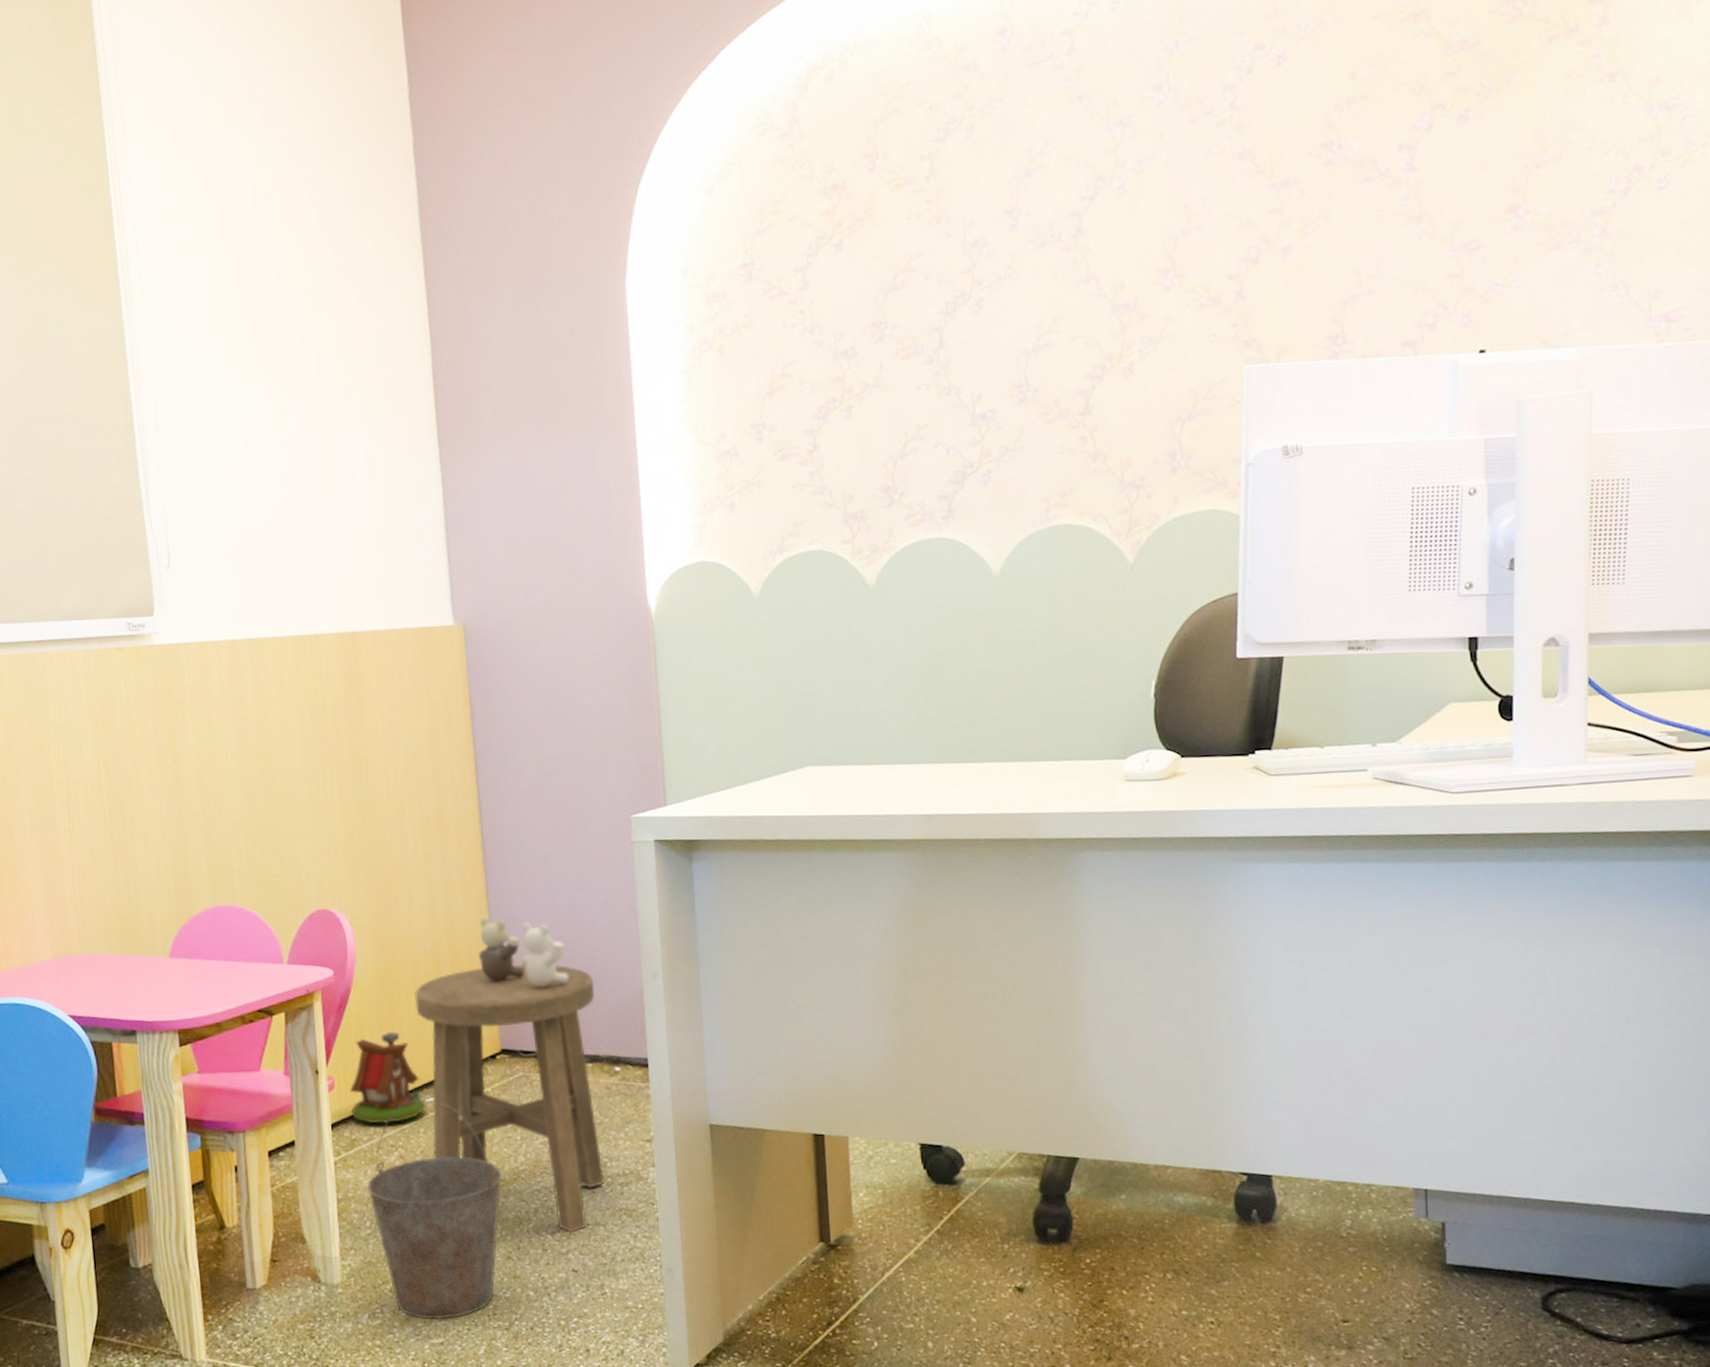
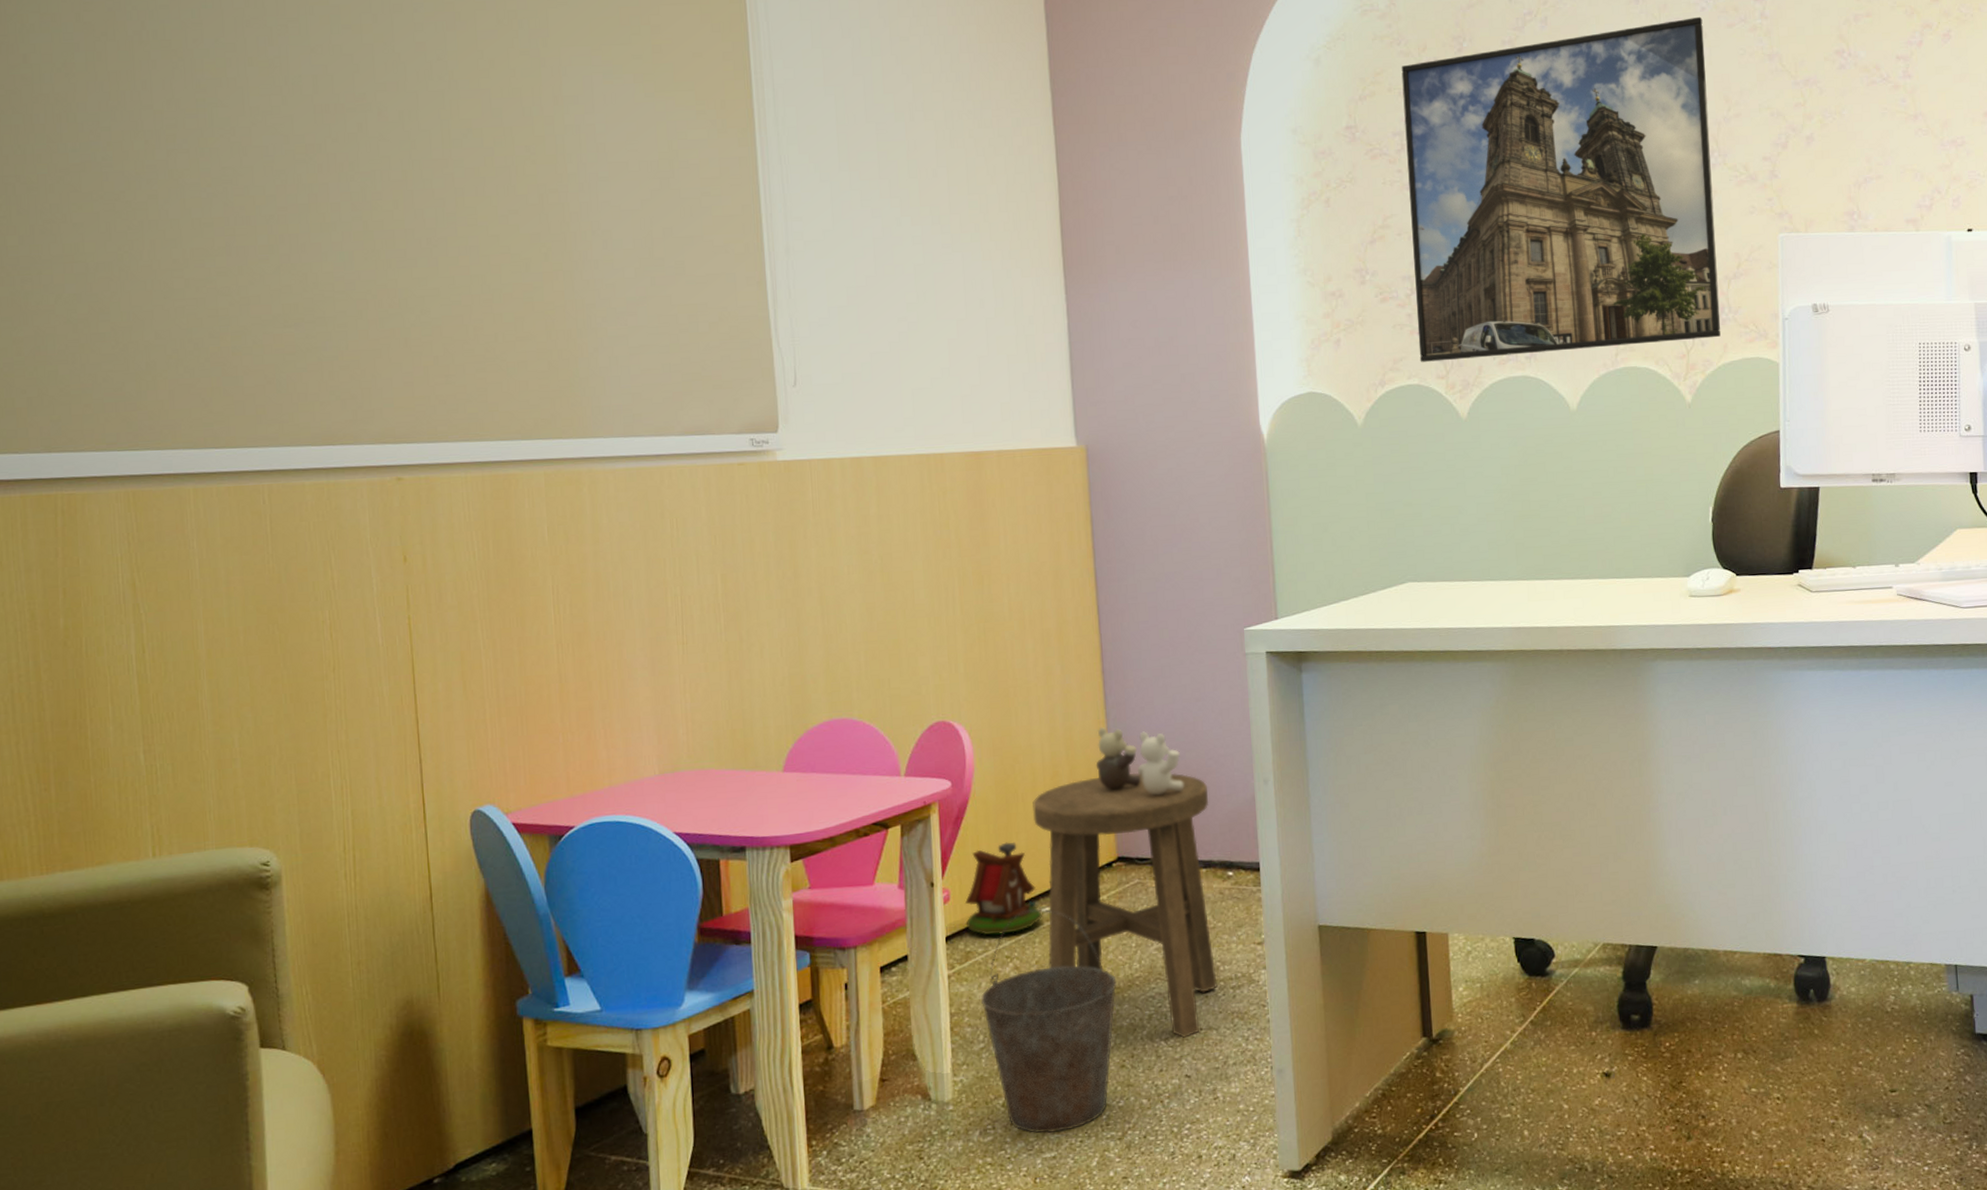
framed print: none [804,112,1171,526] -> present [1401,16,1721,362]

